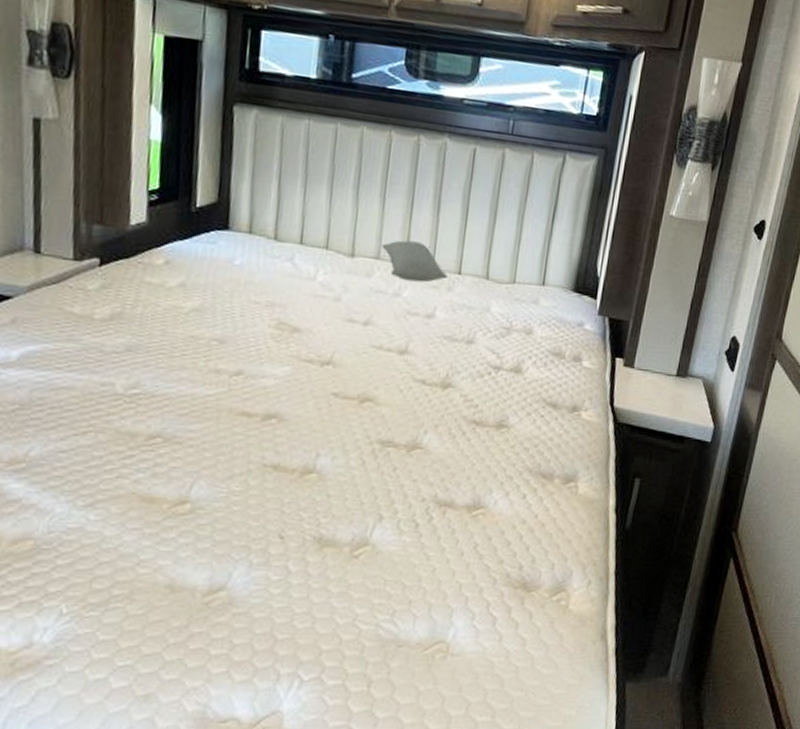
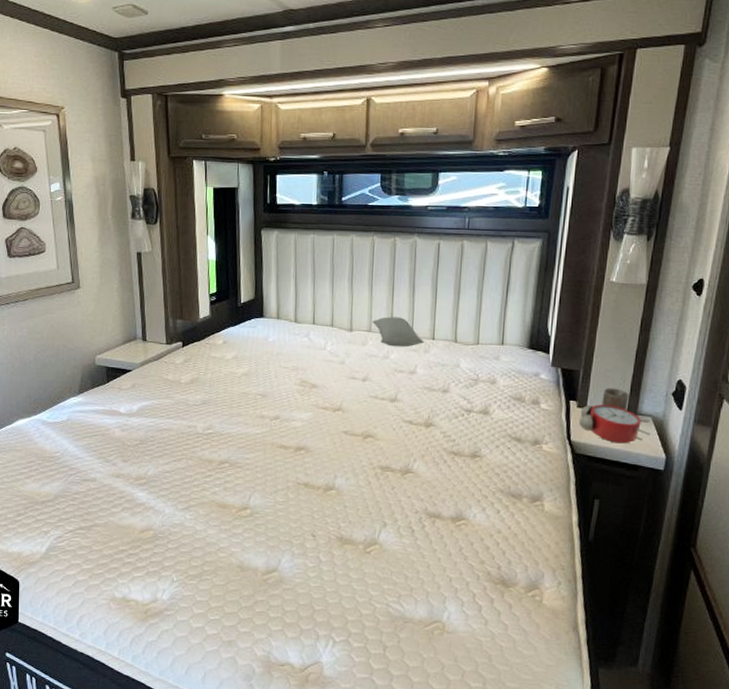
alarm clock: none [624,363,700,411] -> present [578,404,651,444]
cup: none [651,343,682,370] -> present [602,387,630,410]

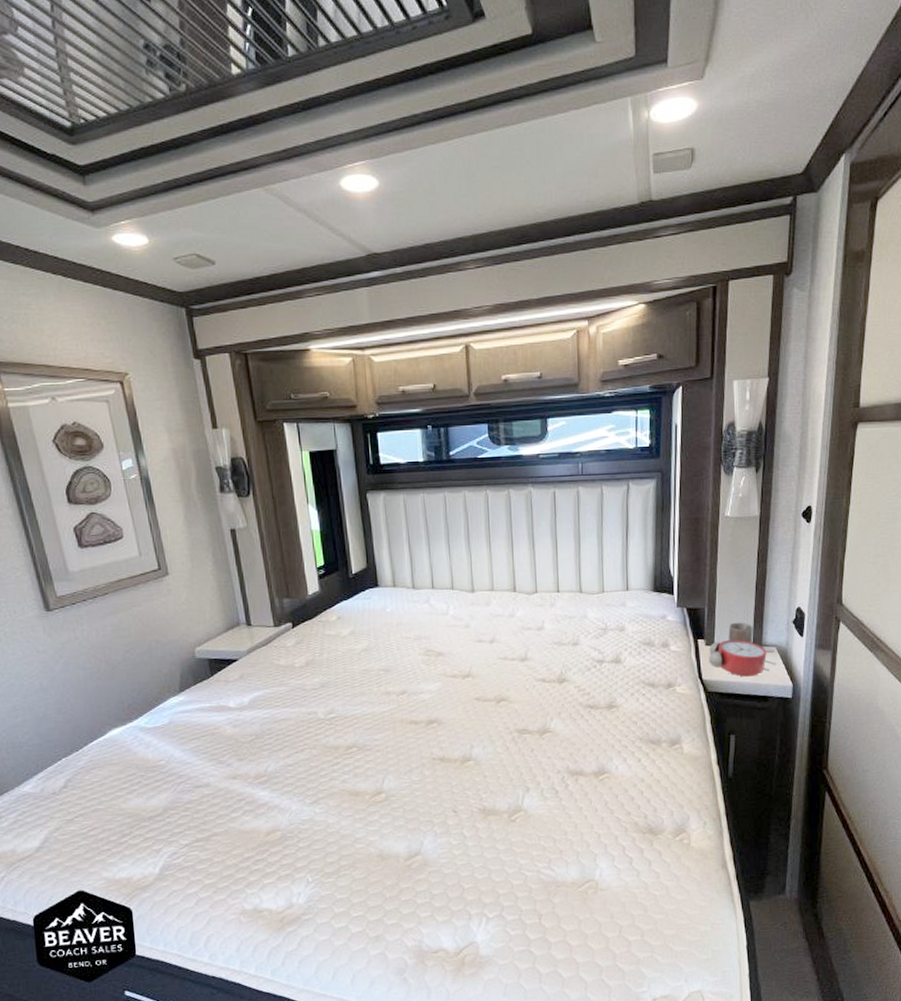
pillow: present [372,317,424,347] -> none [494,572,549,604]

